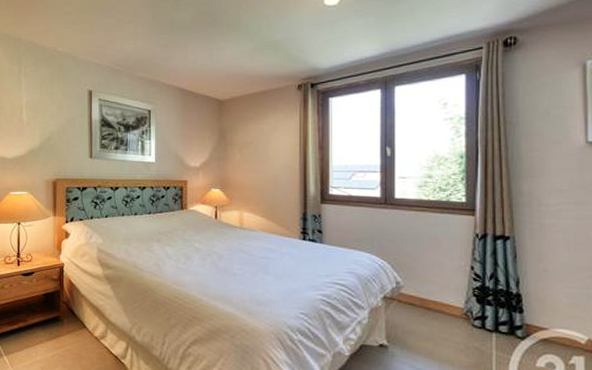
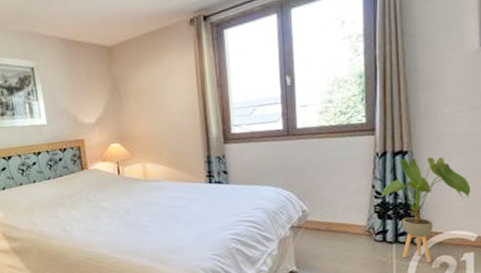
house plant: none [480,244,579,361] -> present [381,156,471,263]

